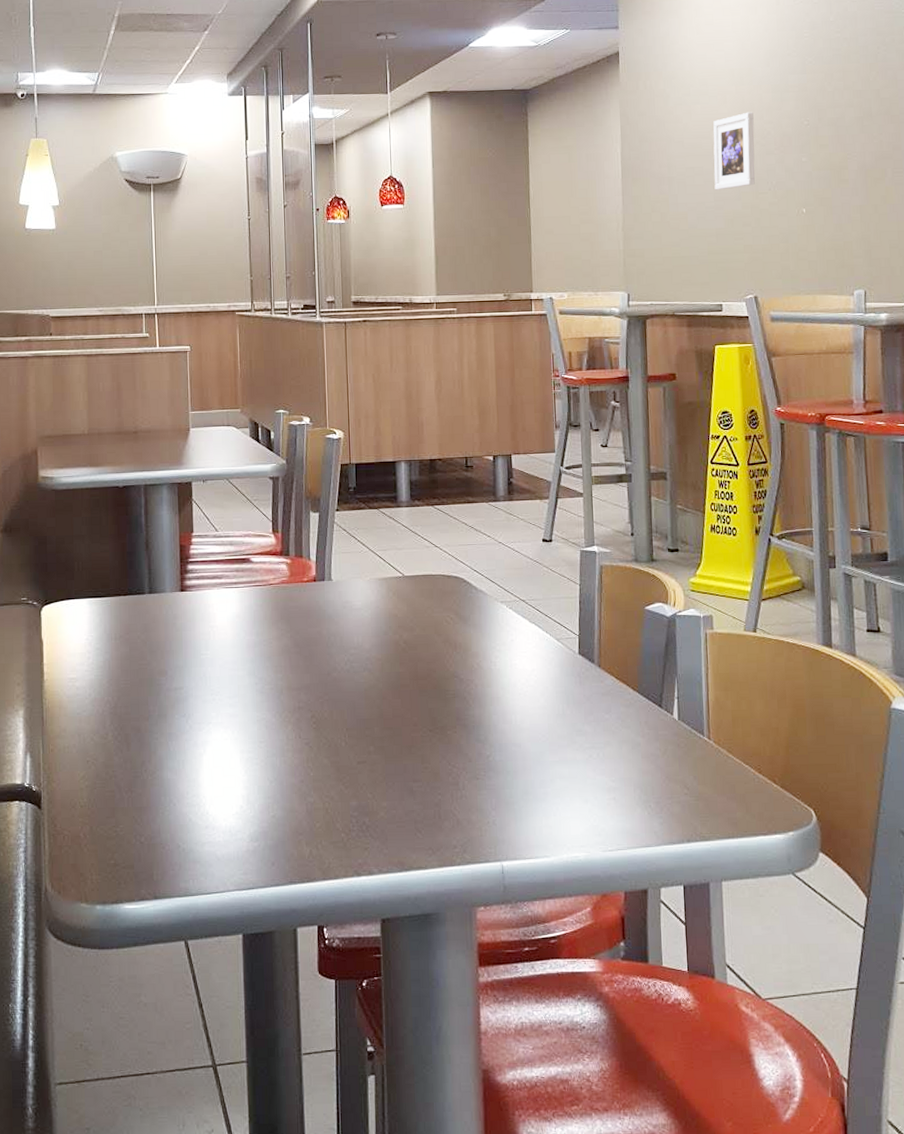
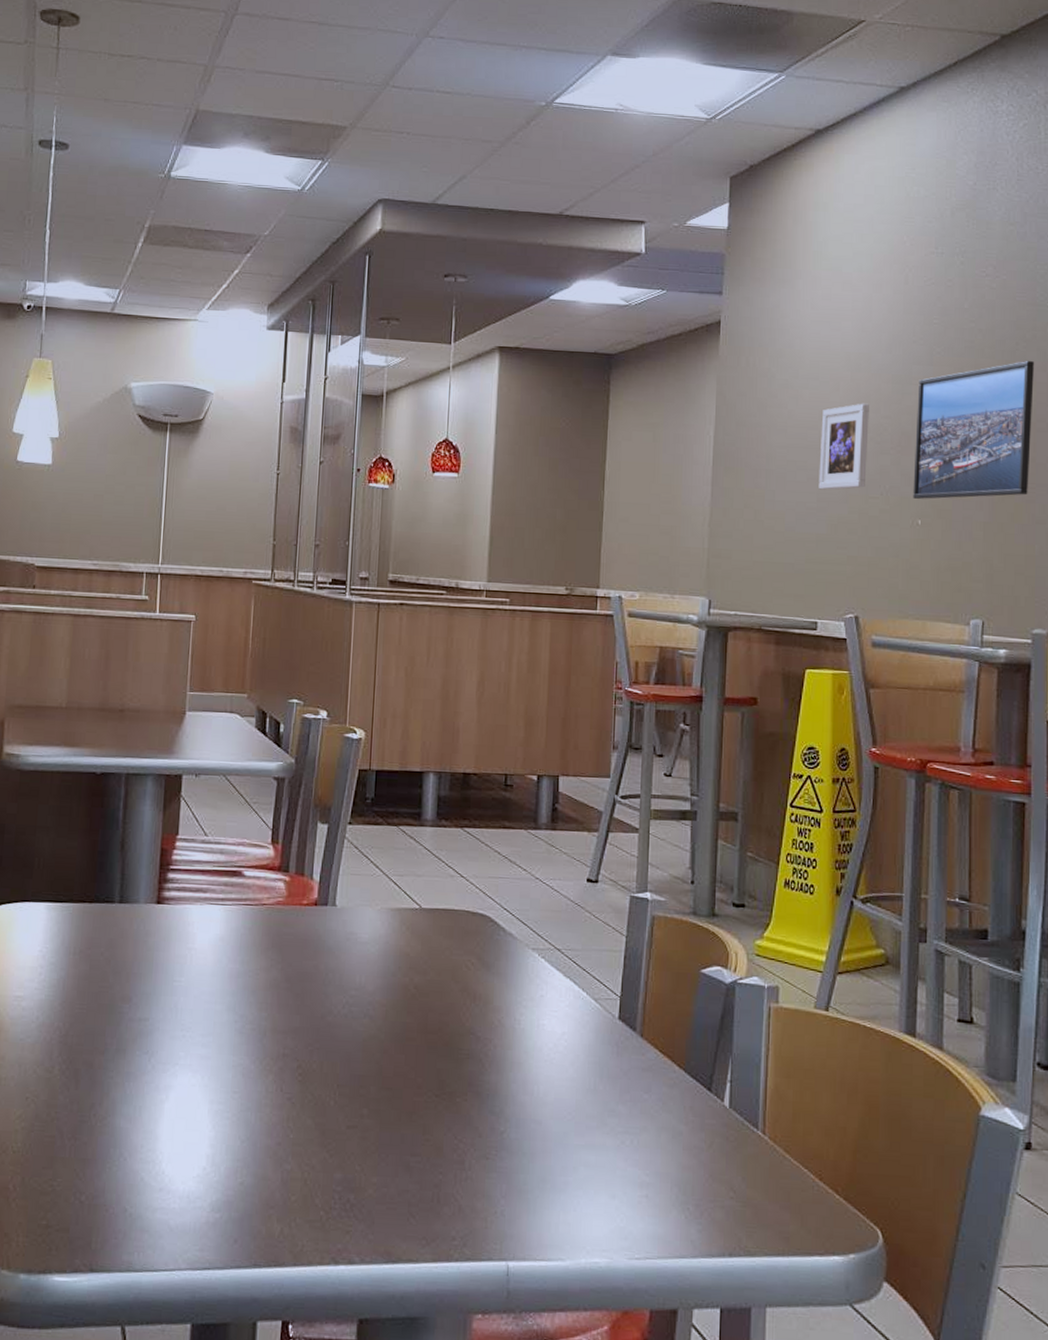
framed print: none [795,62,897,191] -> present [913,361,1035,499]

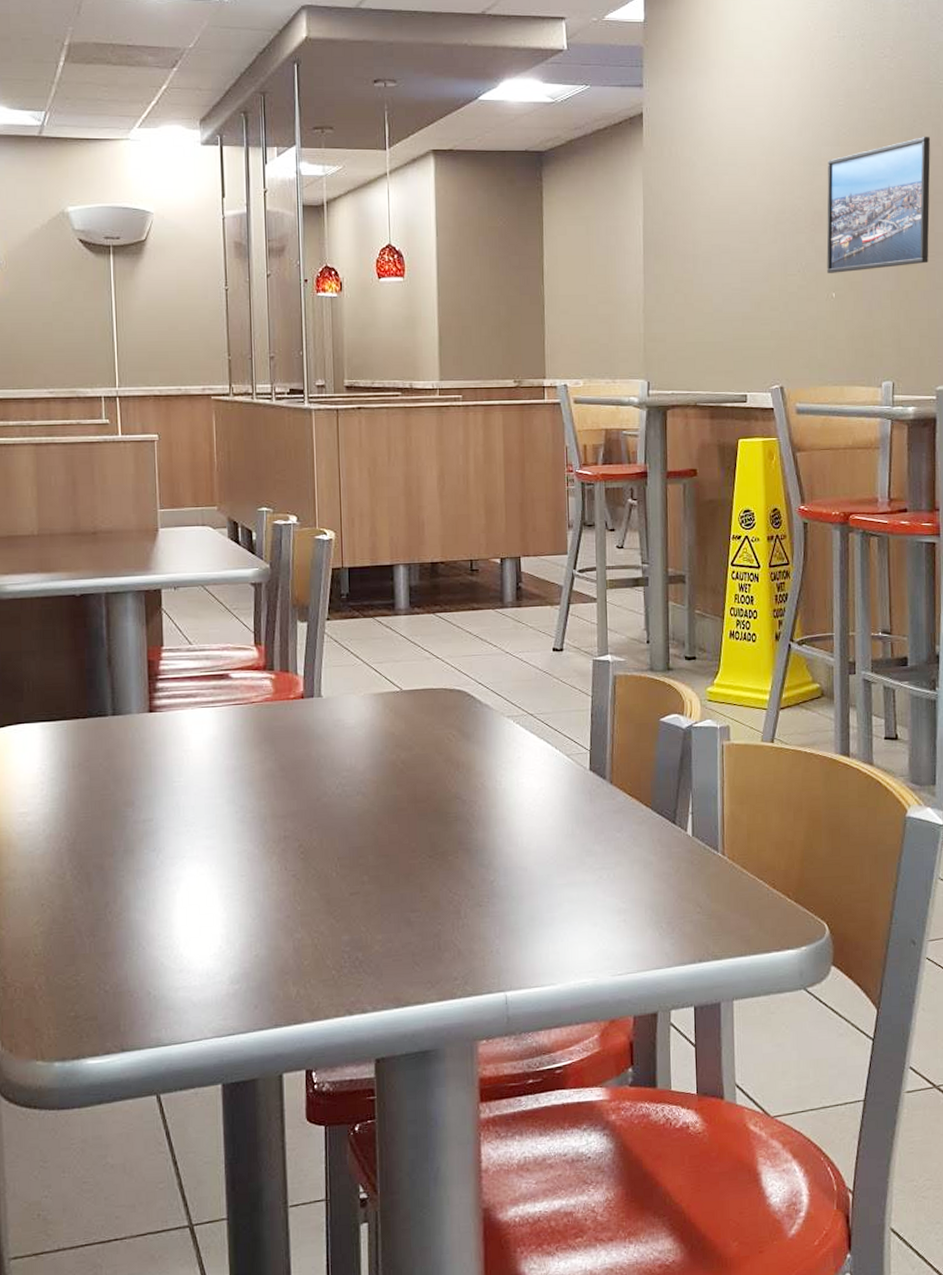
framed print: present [818,403,869,490] -> none [741,185,785,271]

